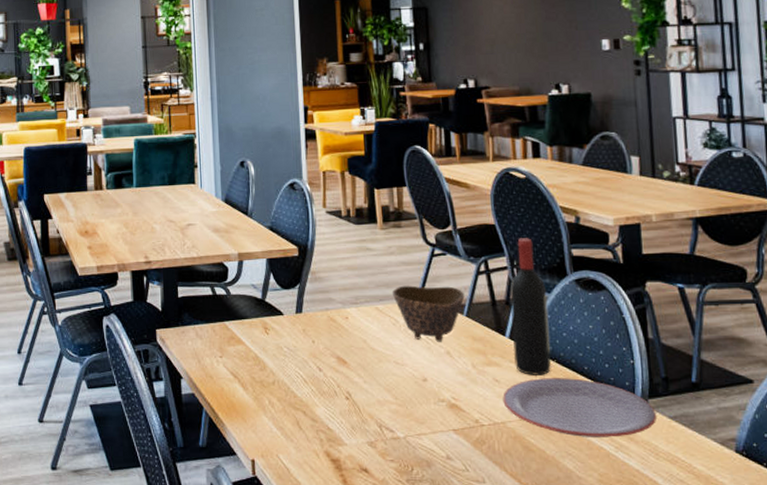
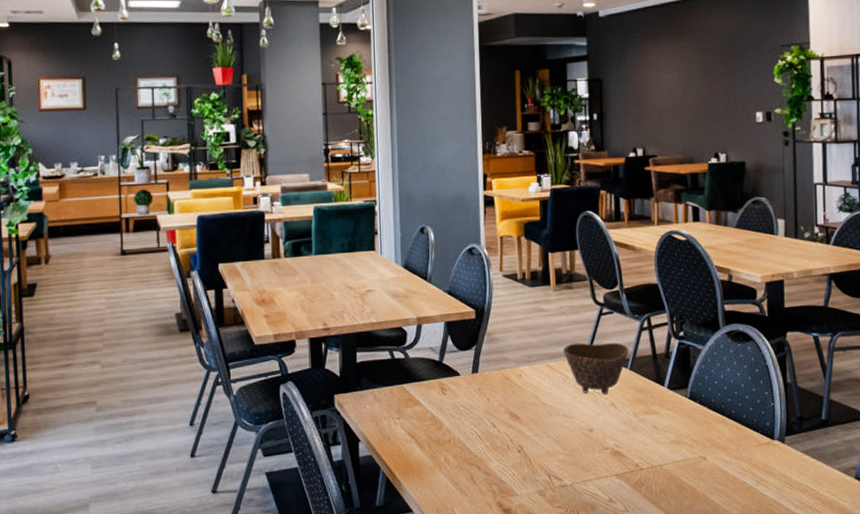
plate: present [503,378,657,437] -> none [660,421,792,474]
wine bottle: present [510,238,551,377] -> none [669,295,703,422]

